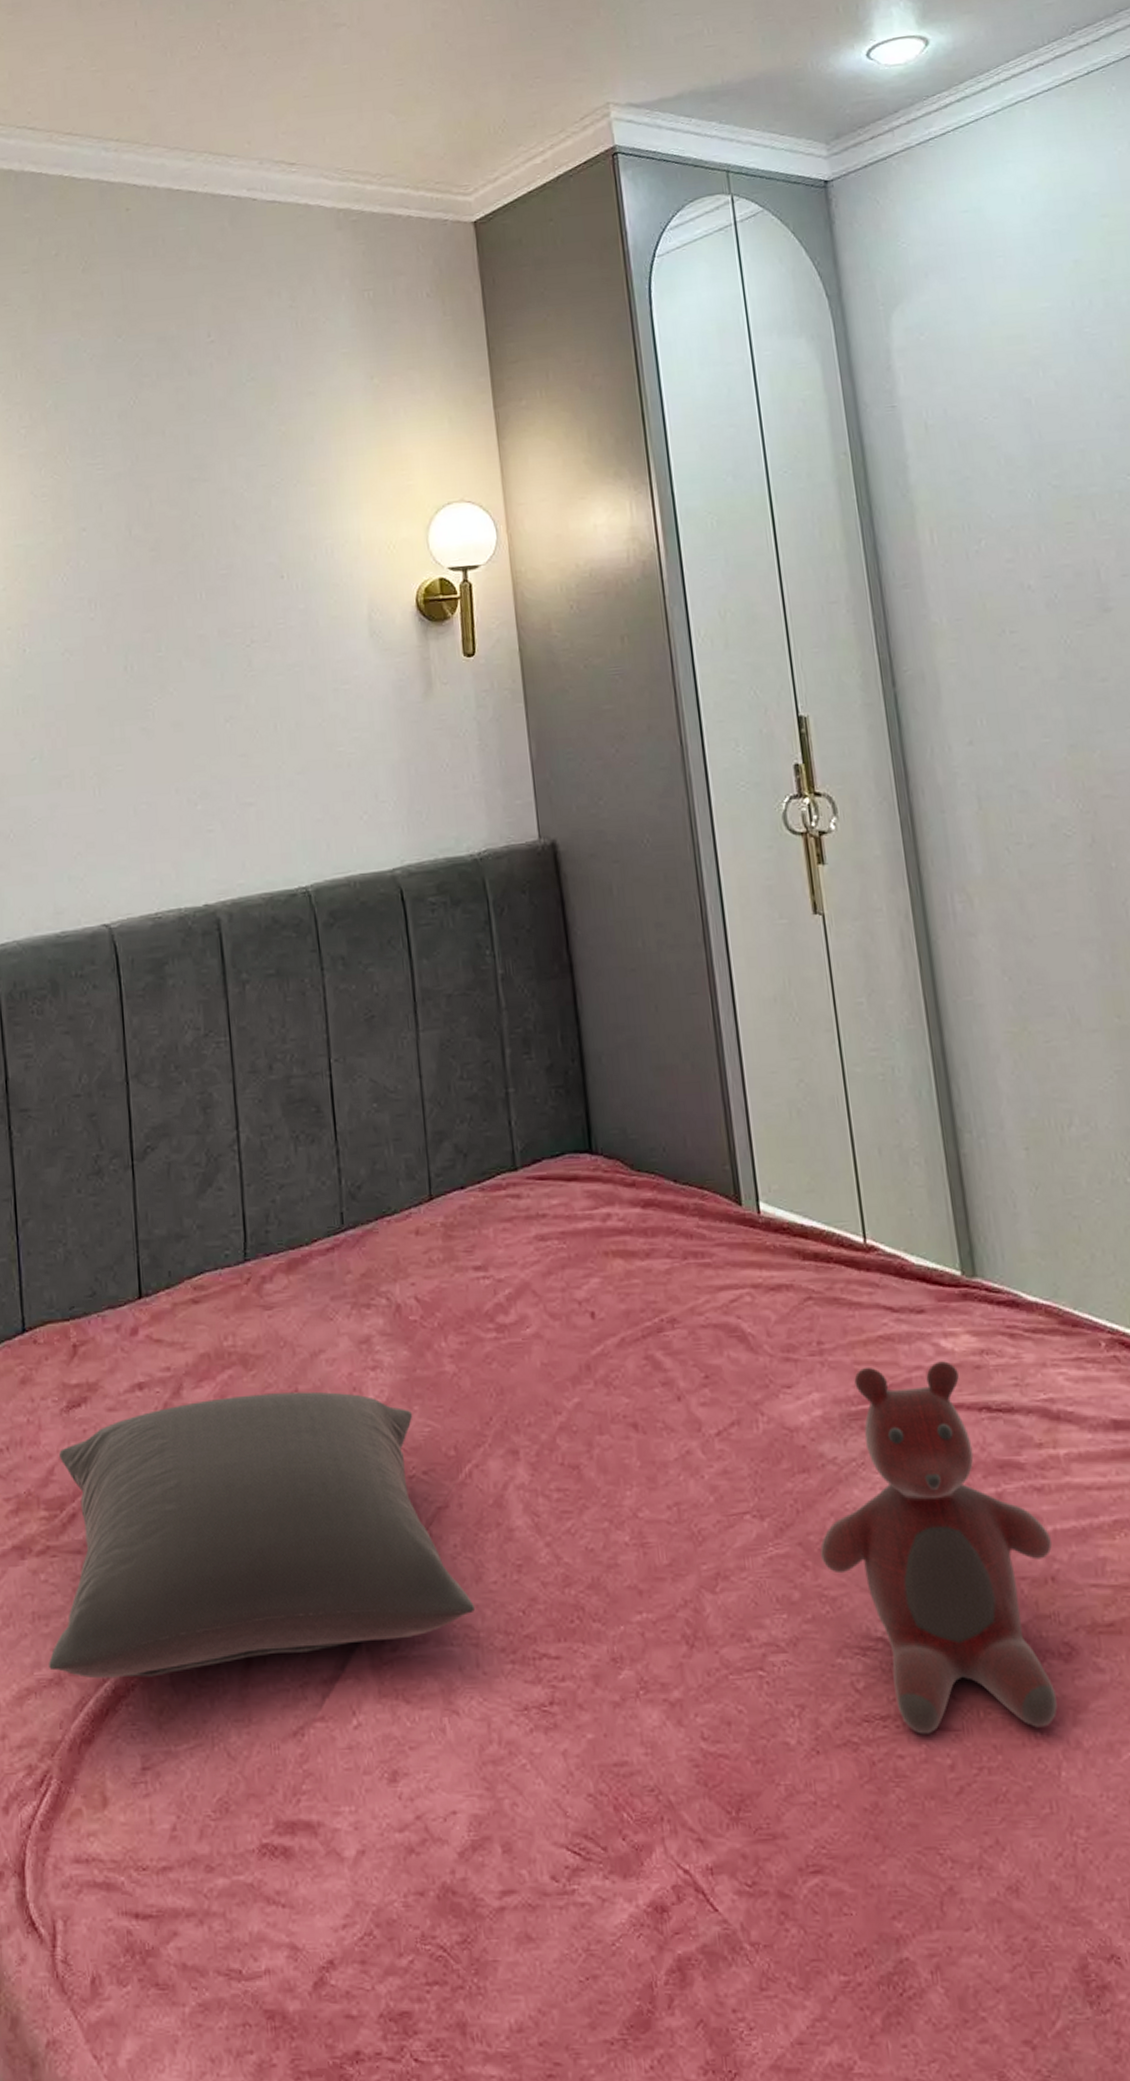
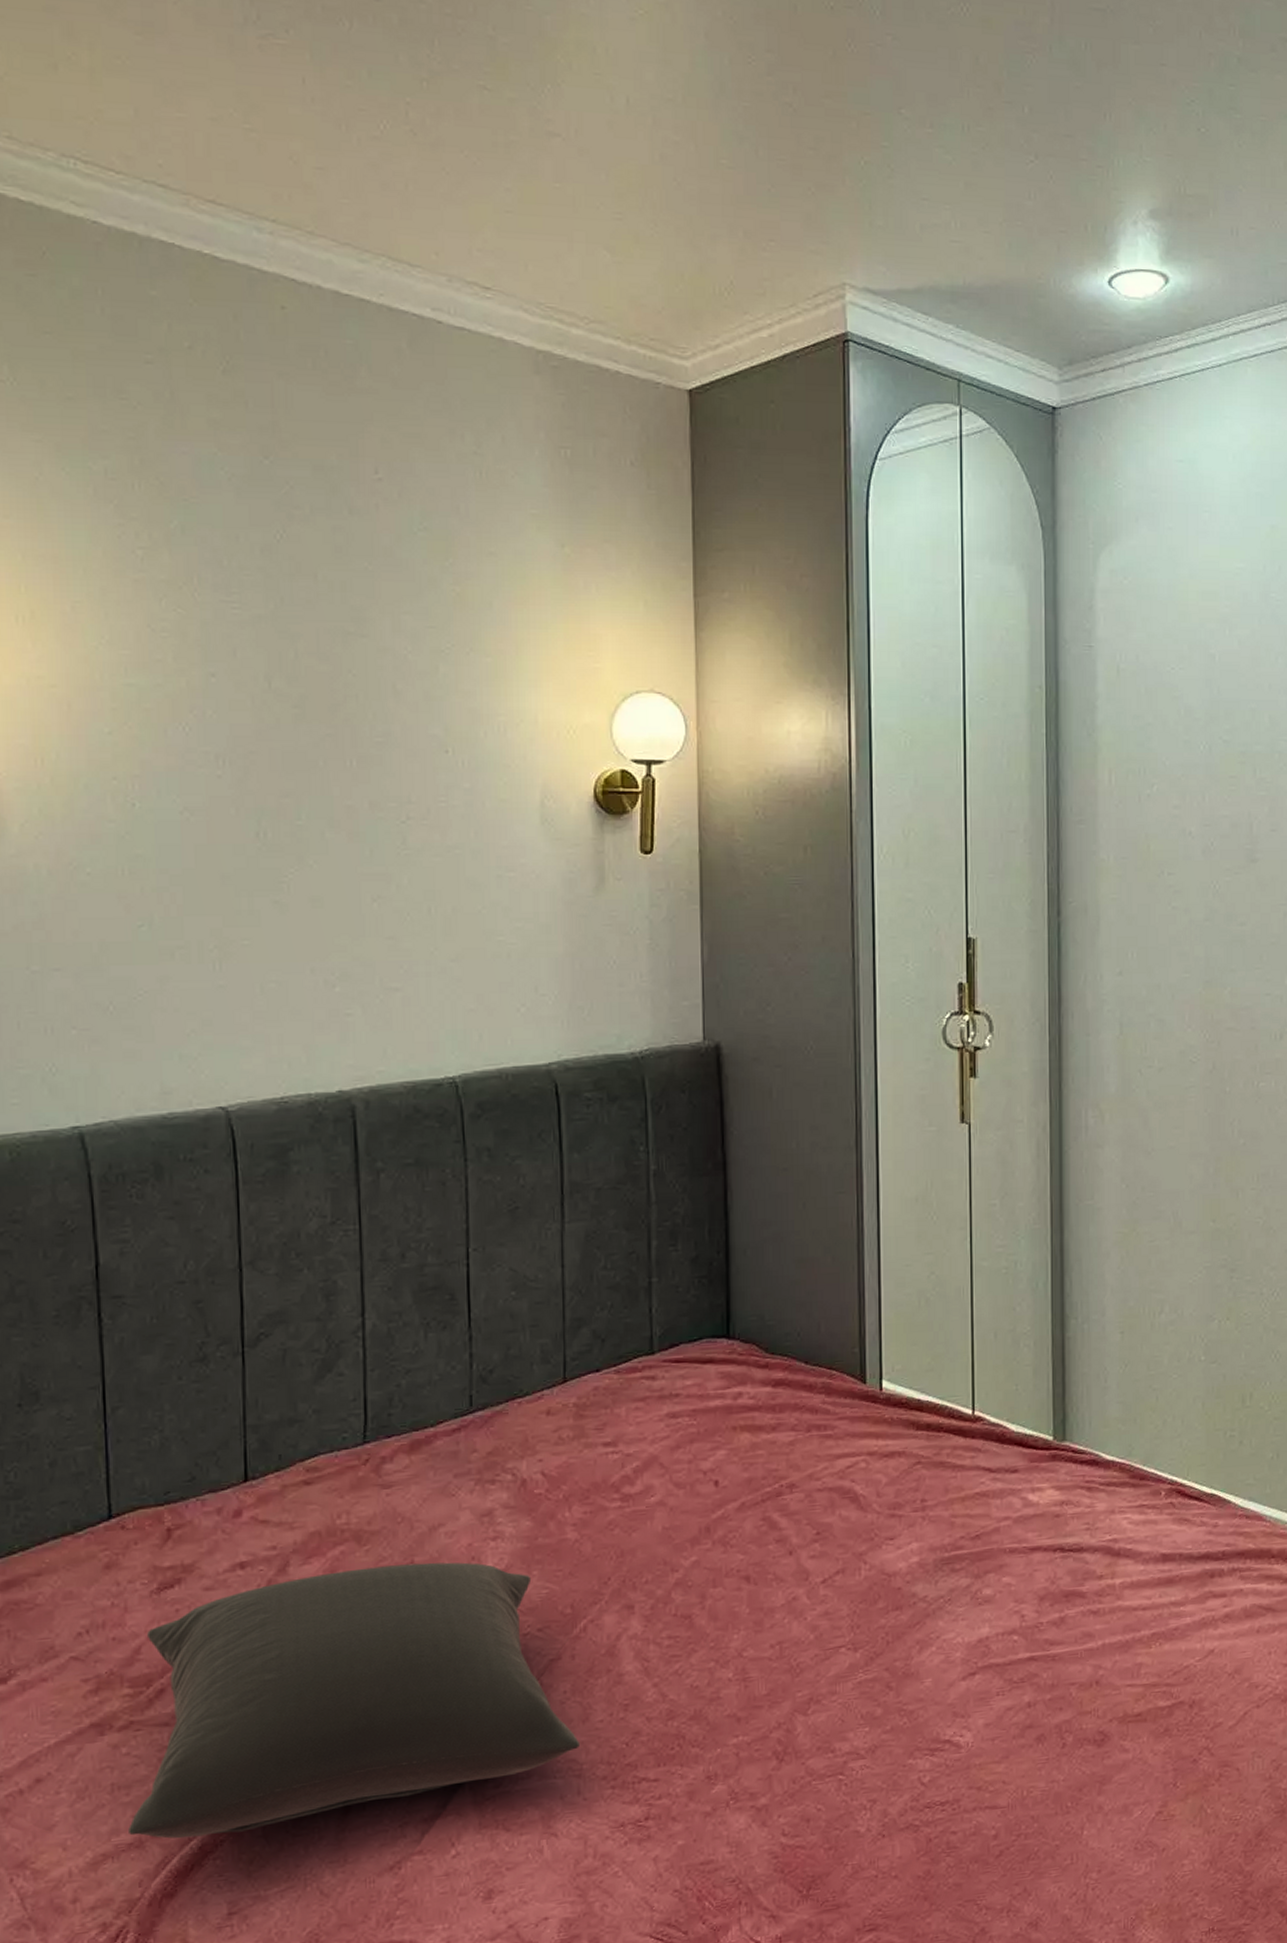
teddy bear: present [820,1361,1058,1734] -> none [903,1512,1101,1814]

